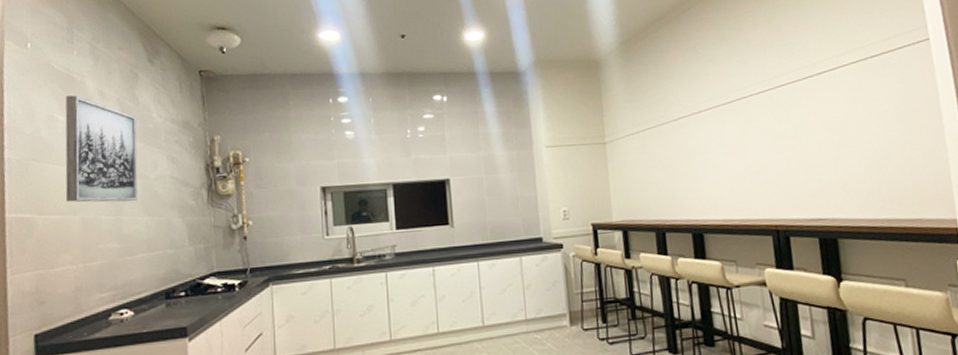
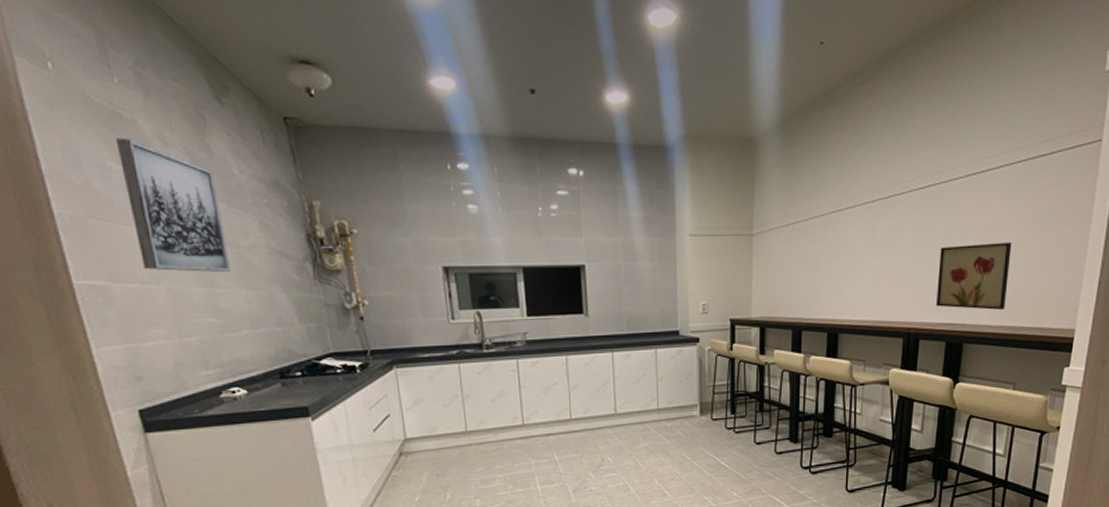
wall art: none [792,136,874,203] -> present [936,242,1012,310]

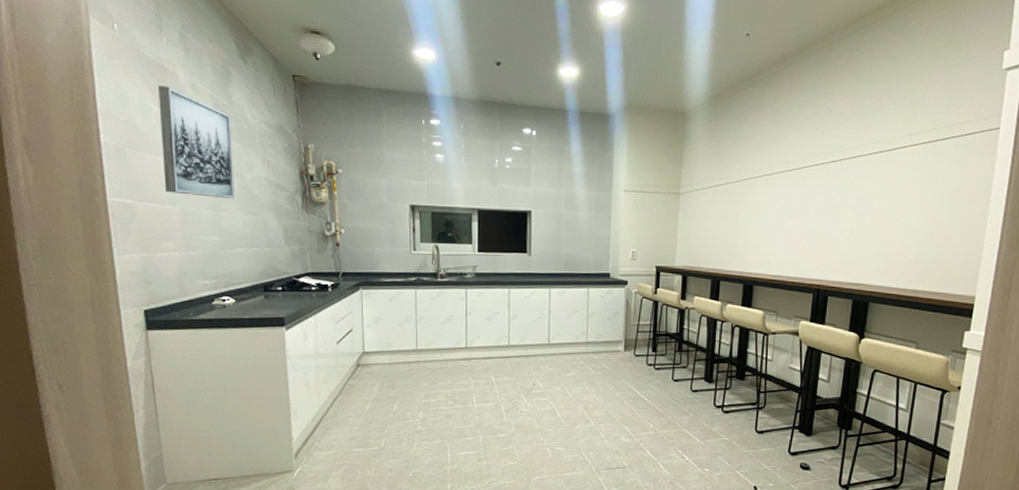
wall art: present [936,242,1012,310] -> none [844,213,916,274]

